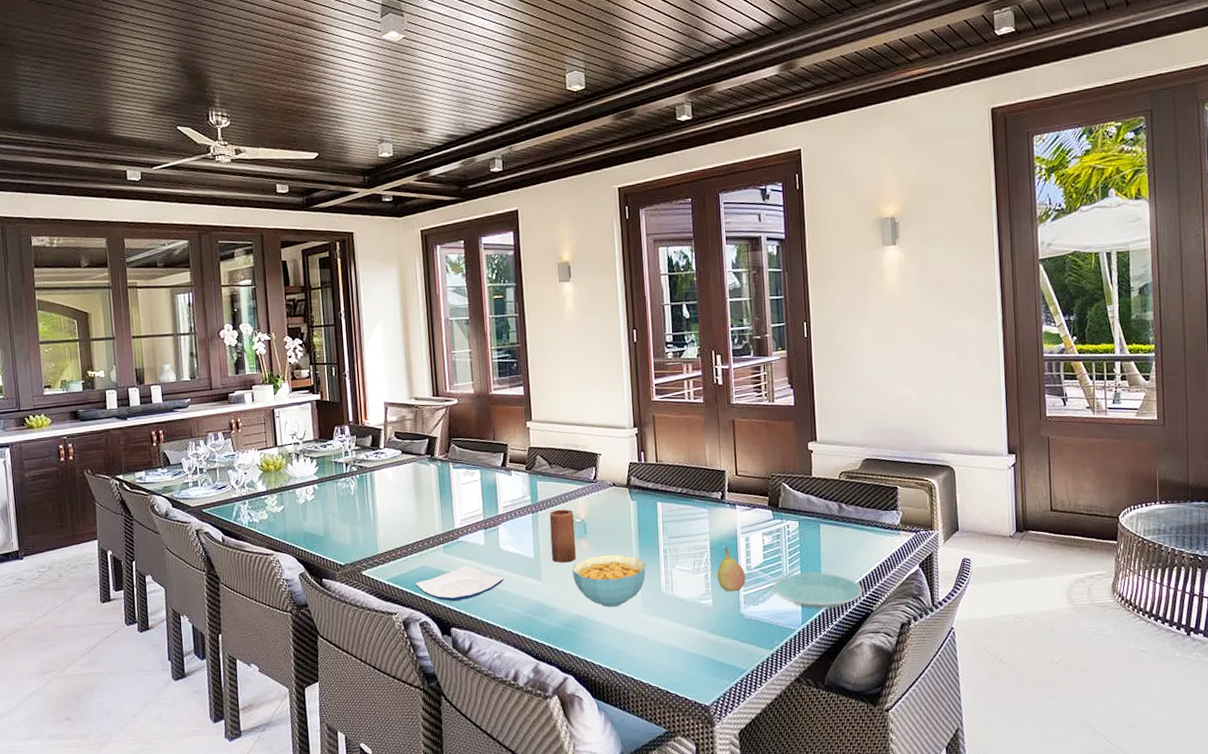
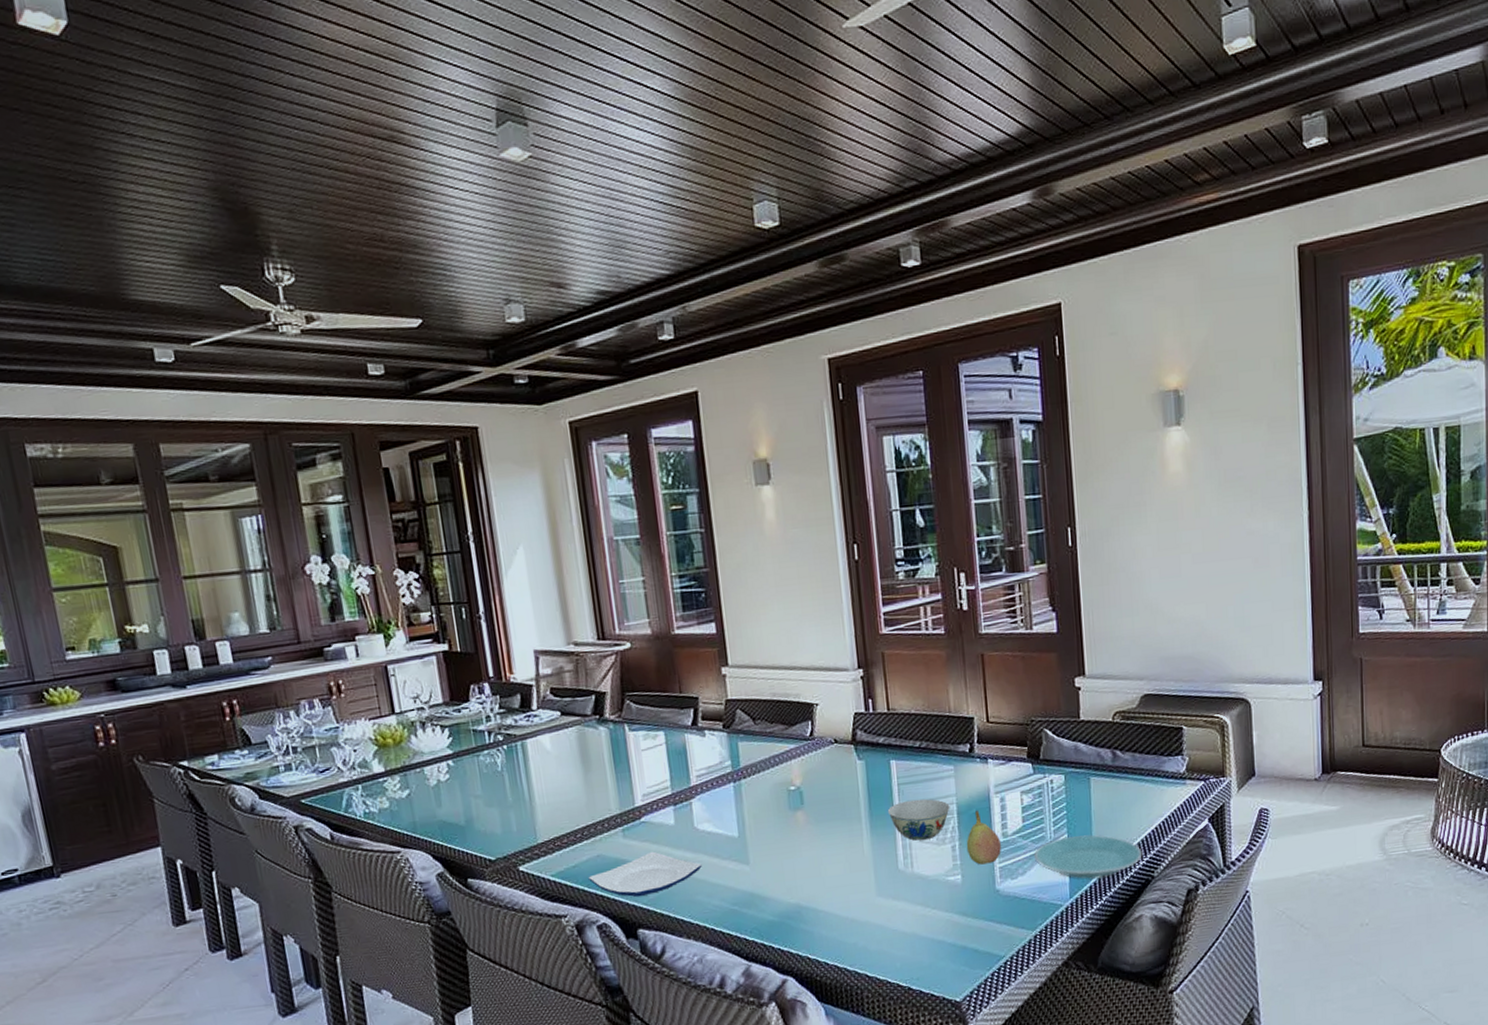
candle: present [549,509,576,563] -> none [755,774,791,842]
cereal bowl: present [572,554,646,608] -> none [787,827,879,893]
bowl: none [653,535,704,569] -> present [887,798,950,841]

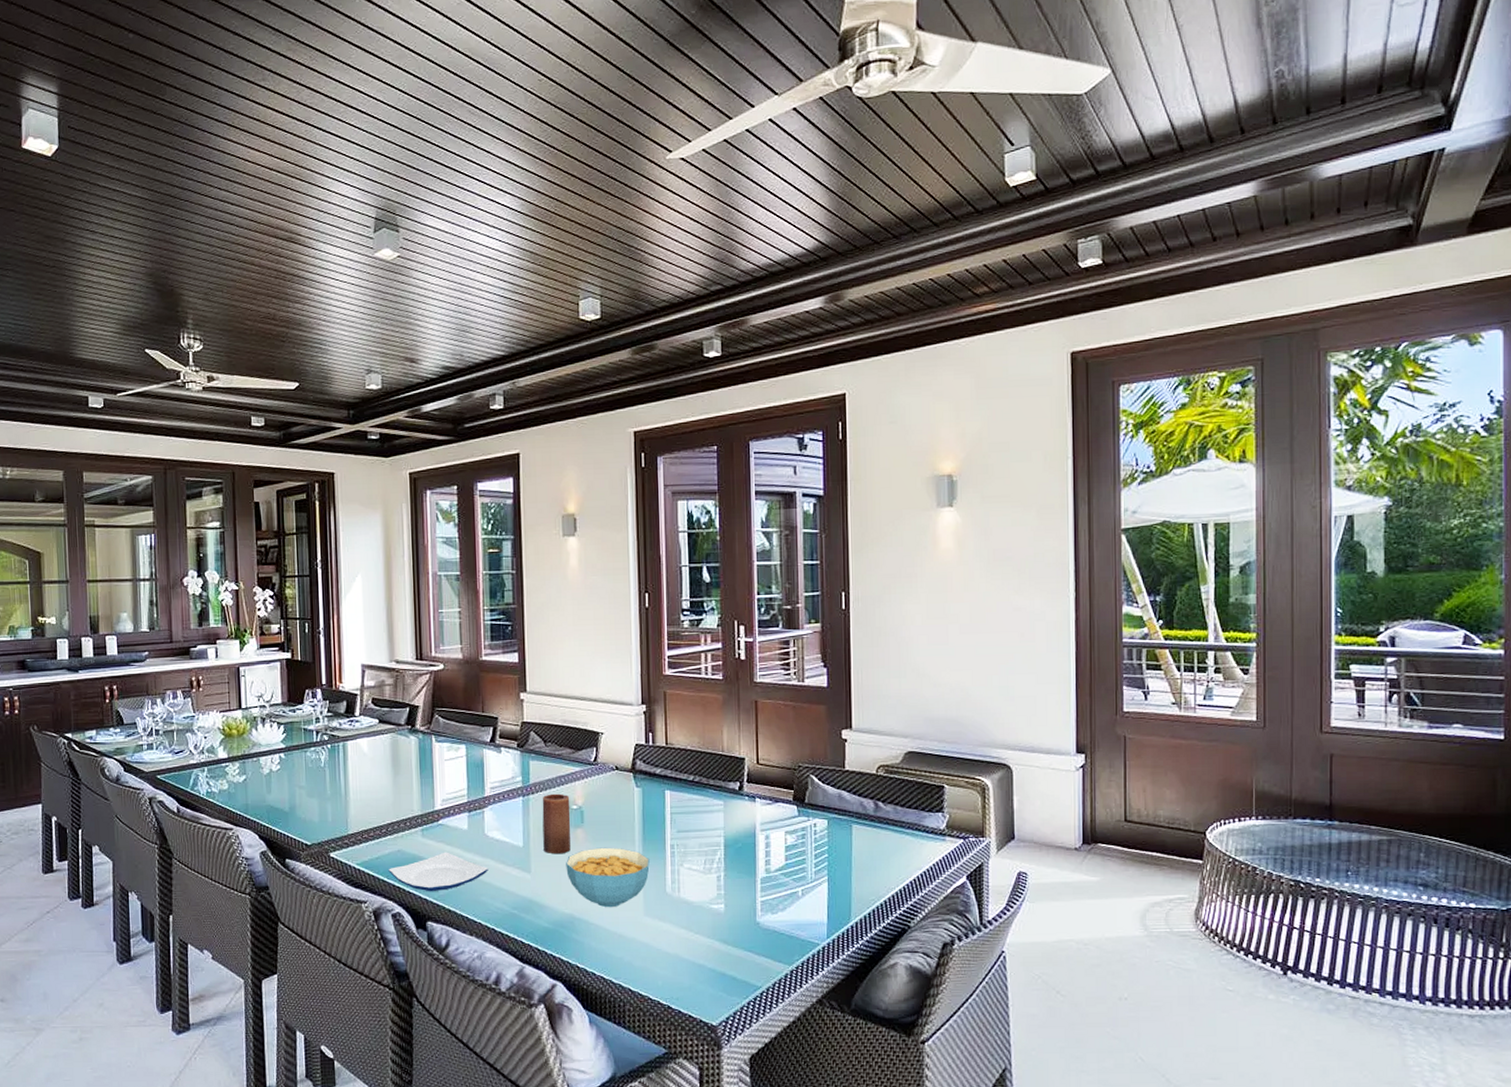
candle: none [755,774,791,842] -> present [542,793,571,854]
cereal bowl: none [787,827,879,893] -> present [566,847,650,908]
bowl: present [887,798,950,841] -> none [659,829,718,867]
fruit: present [966,809,1001,865] -> none [731,844,764,897]
plate: present [1034,835,1143,879] -> none [795,879,900,922]

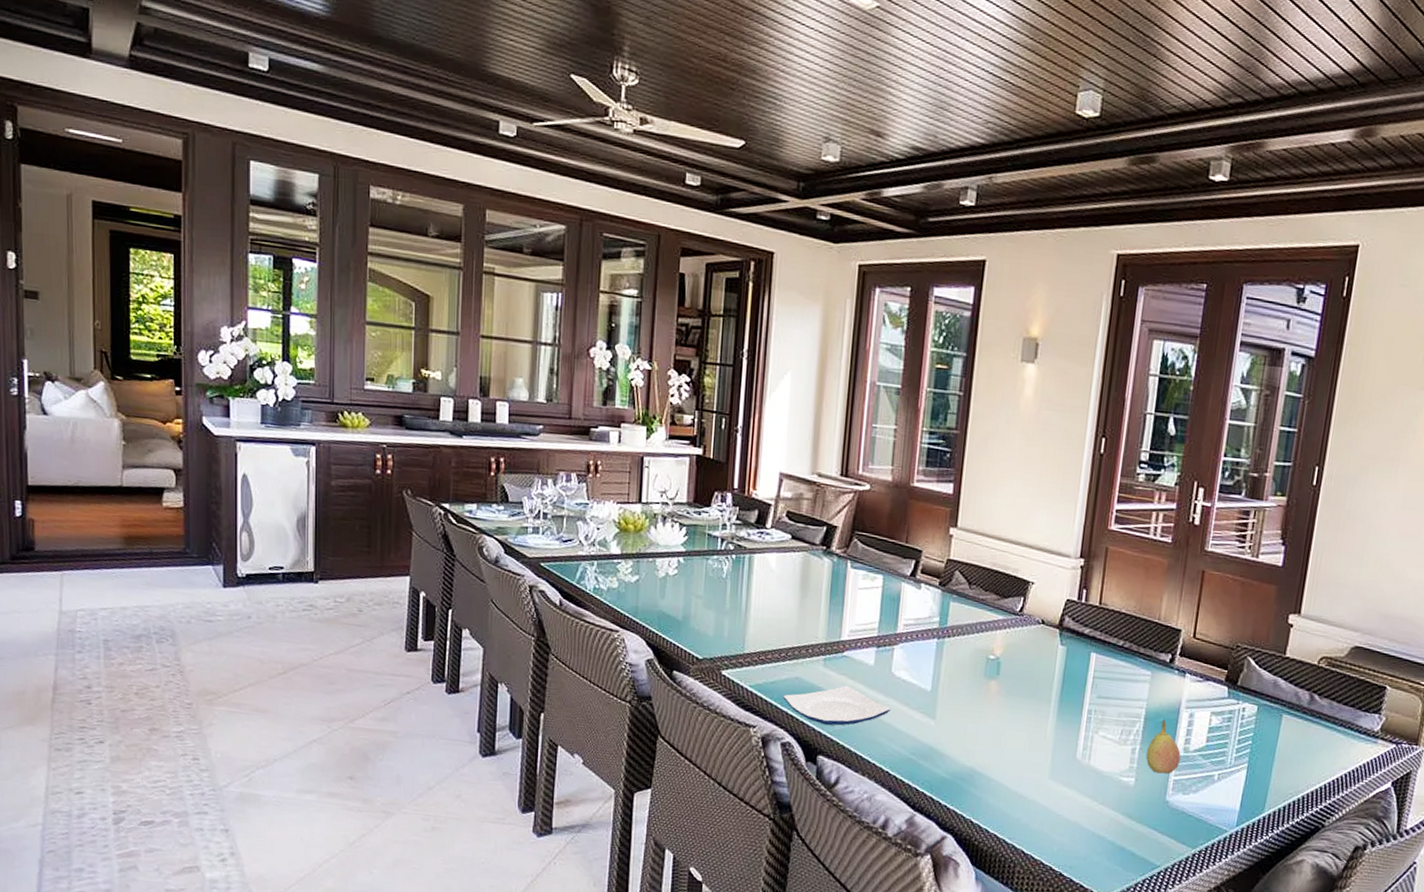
candle: present [542,793,571,854] -> none [952,639,988,704]
cereal bowl: present [566,847,650,908] -> none [973,702,1064,767]
fruit: none [731,844,764,897] -> present [1146,719,1181,774]

